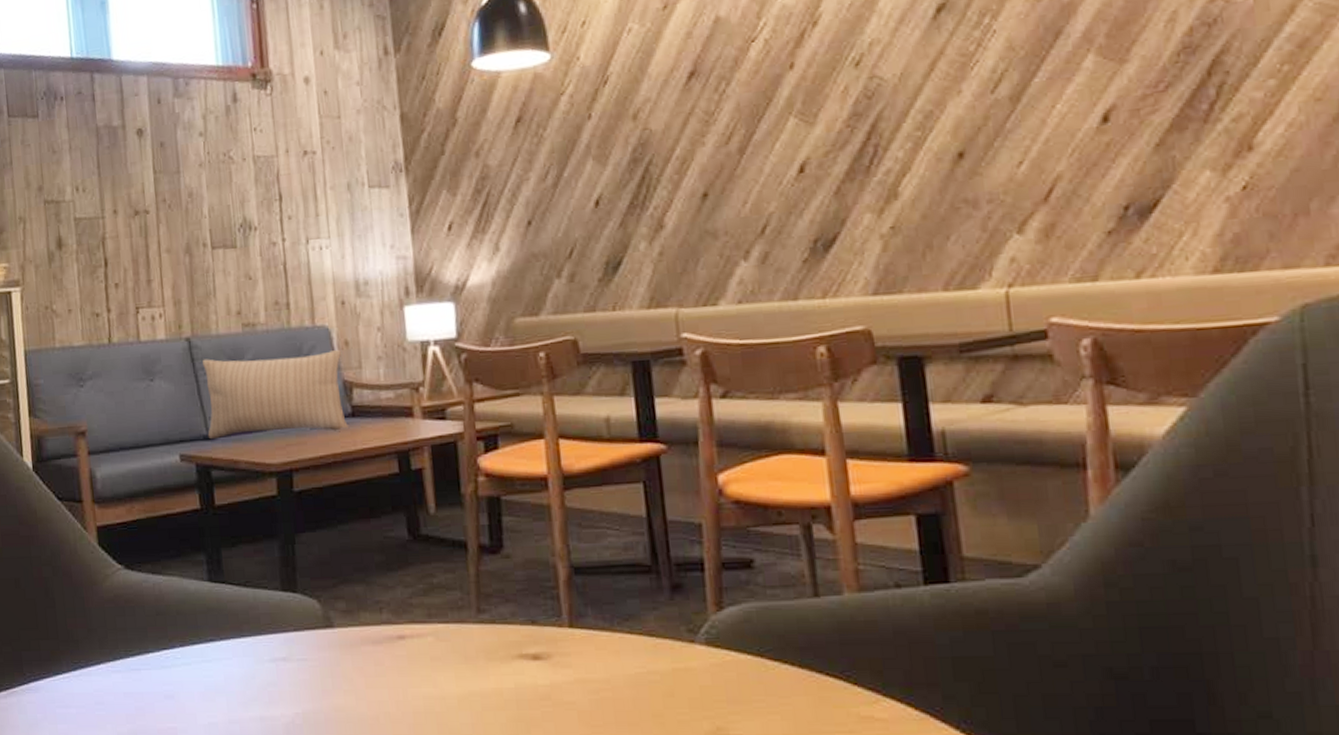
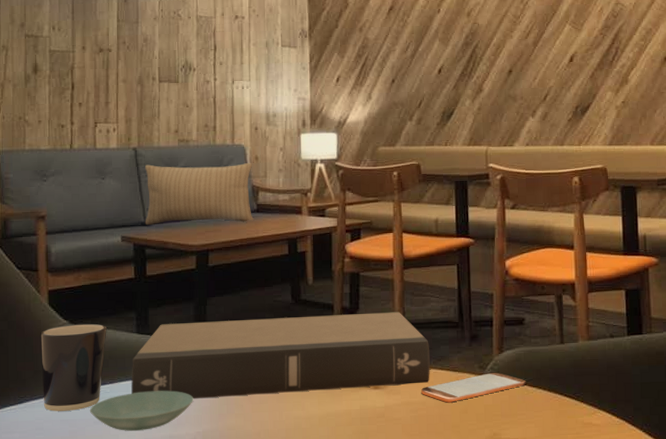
mug: none [91,569,172,682] -> present [40,323,107,412]
saucer: none [157,657,288,709] -> present [89,390,194,431]
book: none [205,551,614,669] -> present [131,312,430,399]
smartphone: none [602,639,764,683] -> present [421,373,527,404]

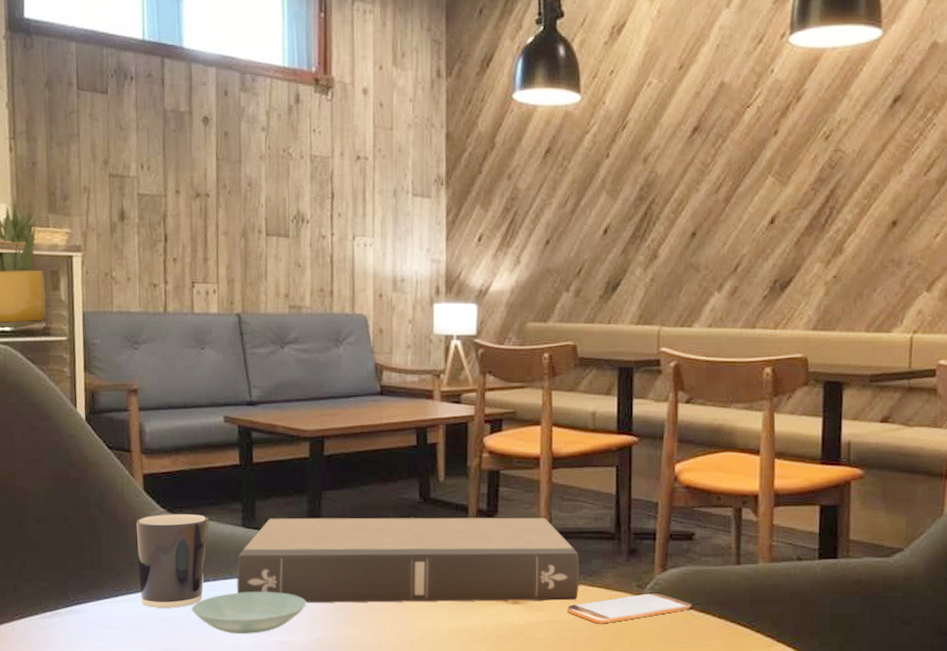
pillow: present [145,162,254,226] -> none [250,334,377,407]

